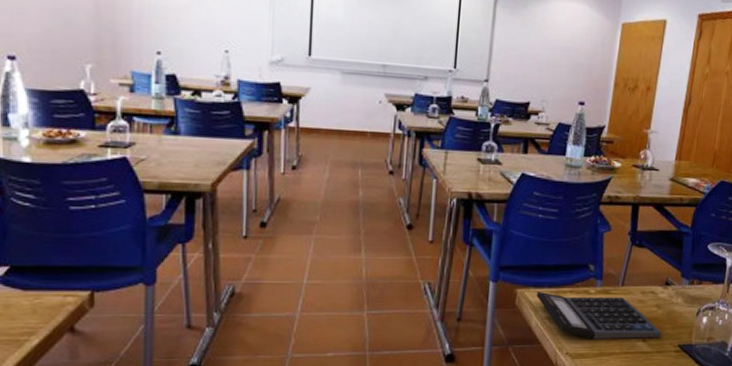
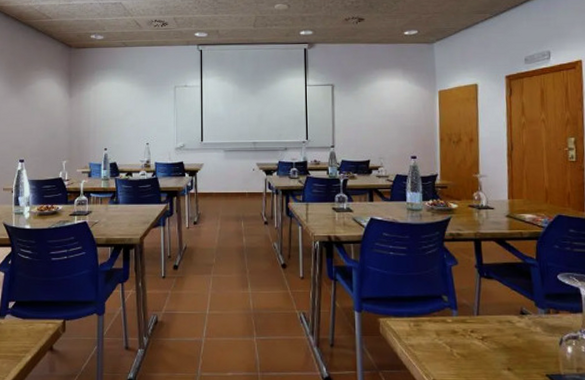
calculator: present [536,291,662,339] -> none [397,320,527,367]

